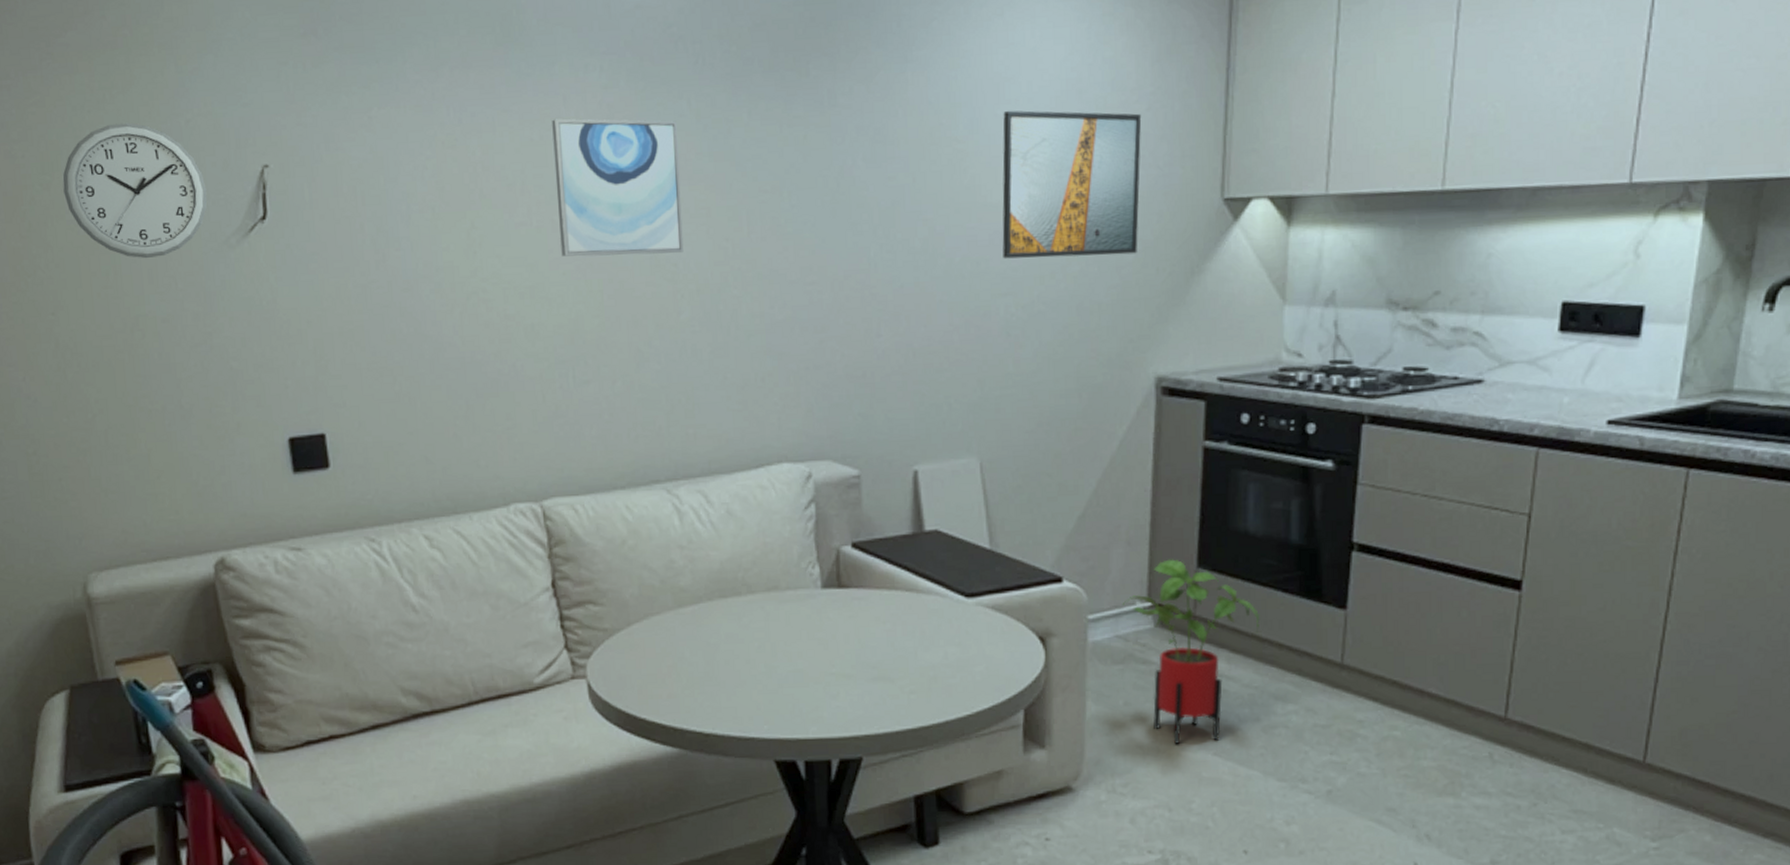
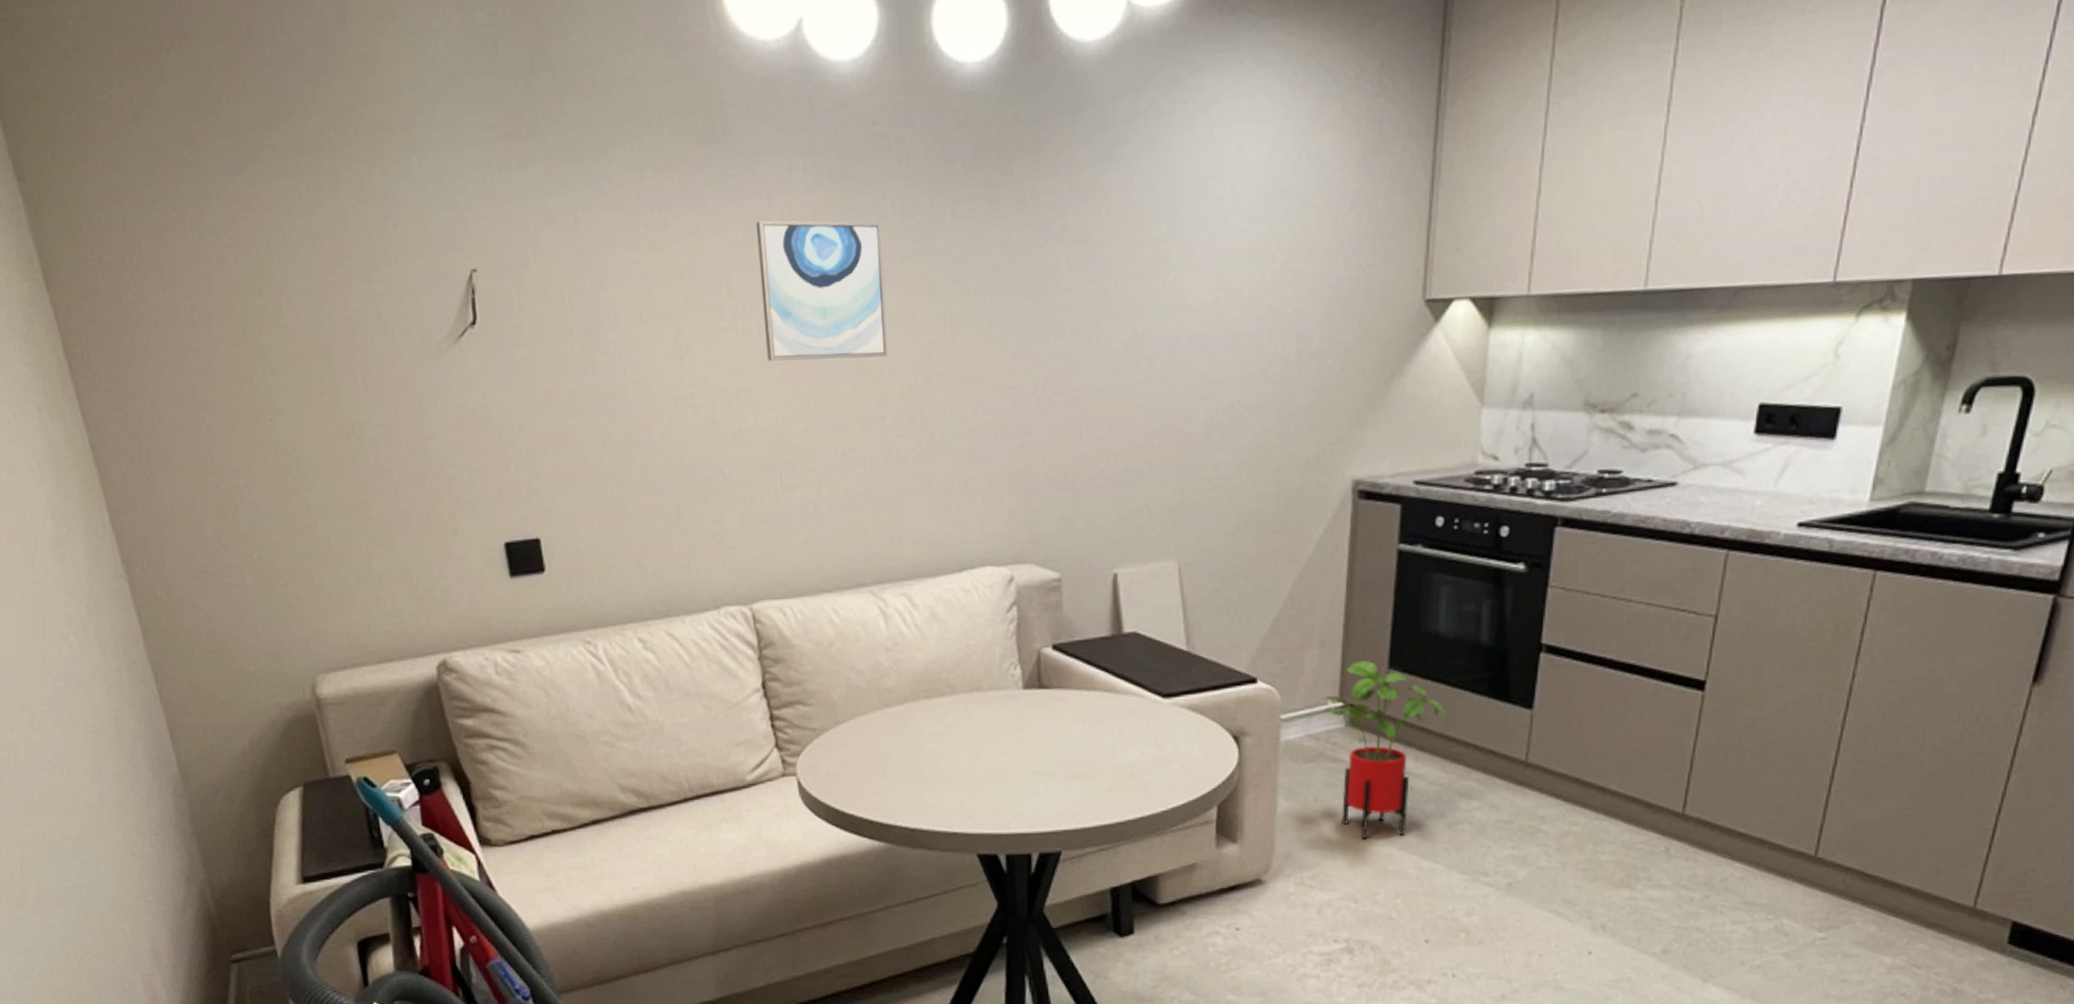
wall clock: present [62,122,208,259] -> none [275,226,418,365]
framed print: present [1002,110,1142,259] -> none [1203,209,1345,362]

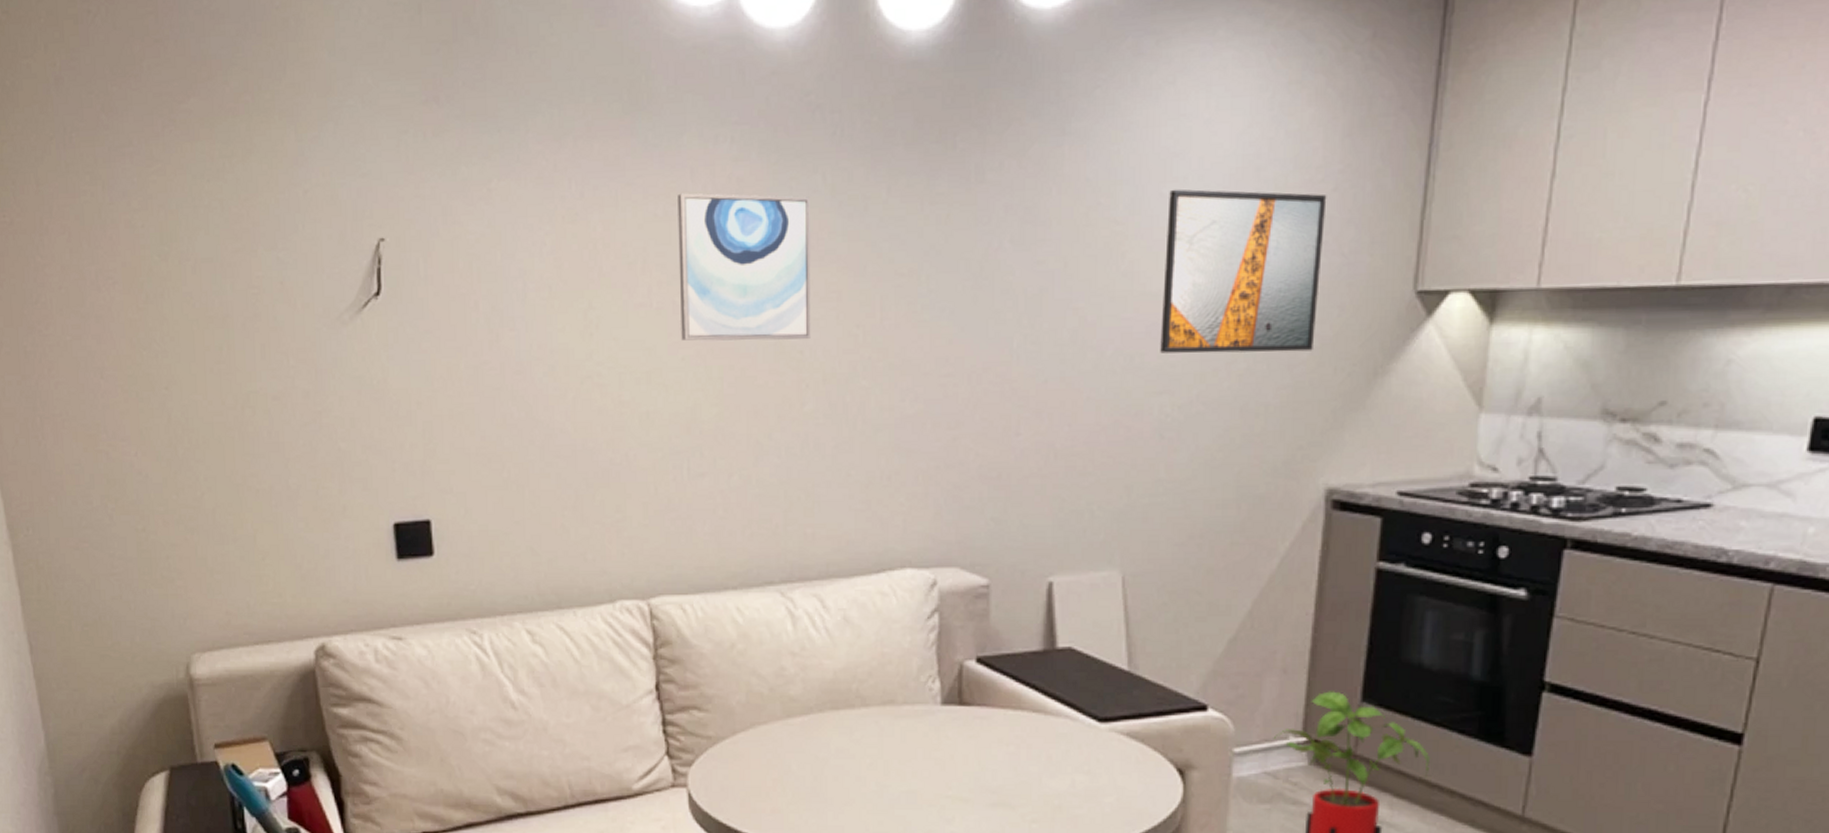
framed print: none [1203,209,1345,362] -> present [1160,189,1327,354]

